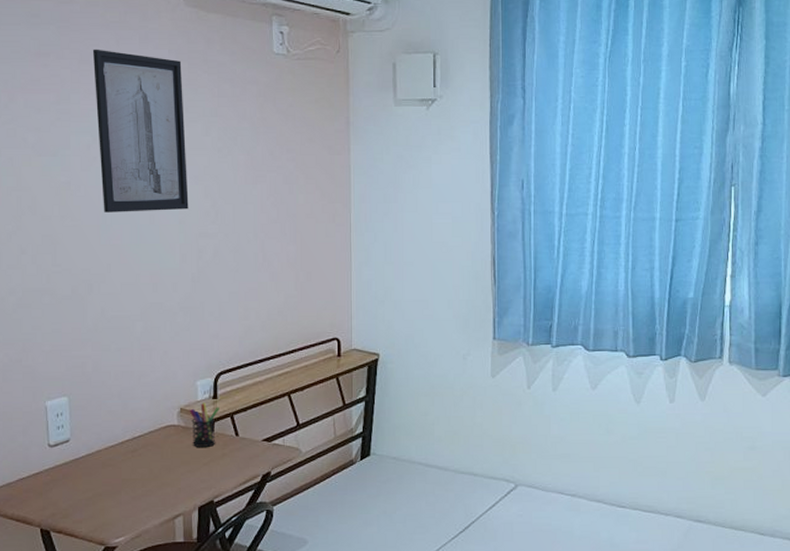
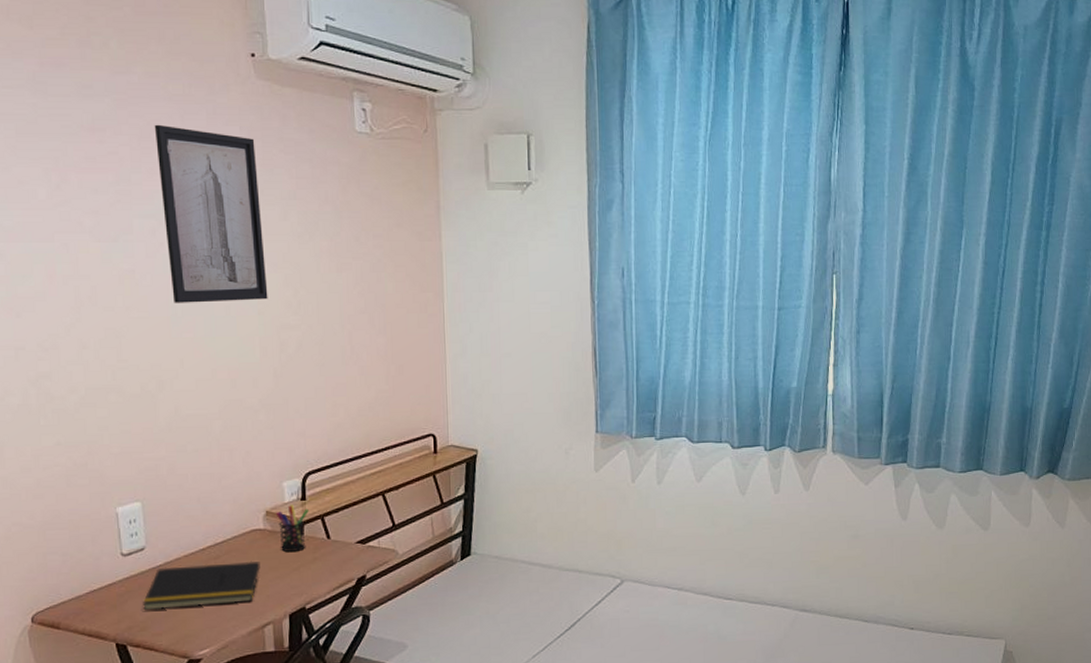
notepad: none [66,455,173,499] -> present [143,561,260,610]

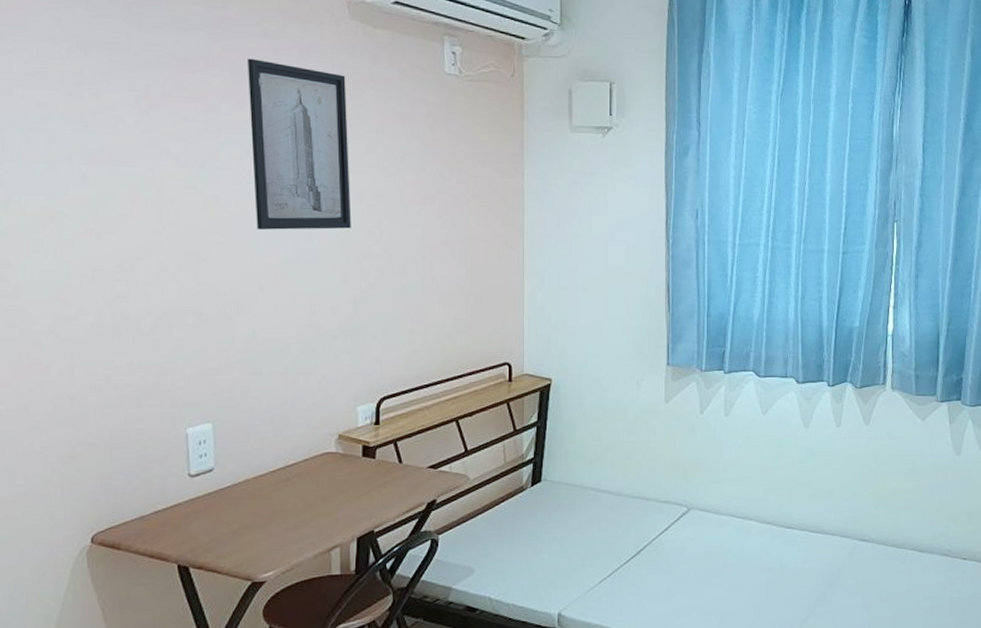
notepad: present [143,561,260,610] -> none [208,484,330,532]
pen holder: present [275,504,309,552] -> none [348,428,382,475]

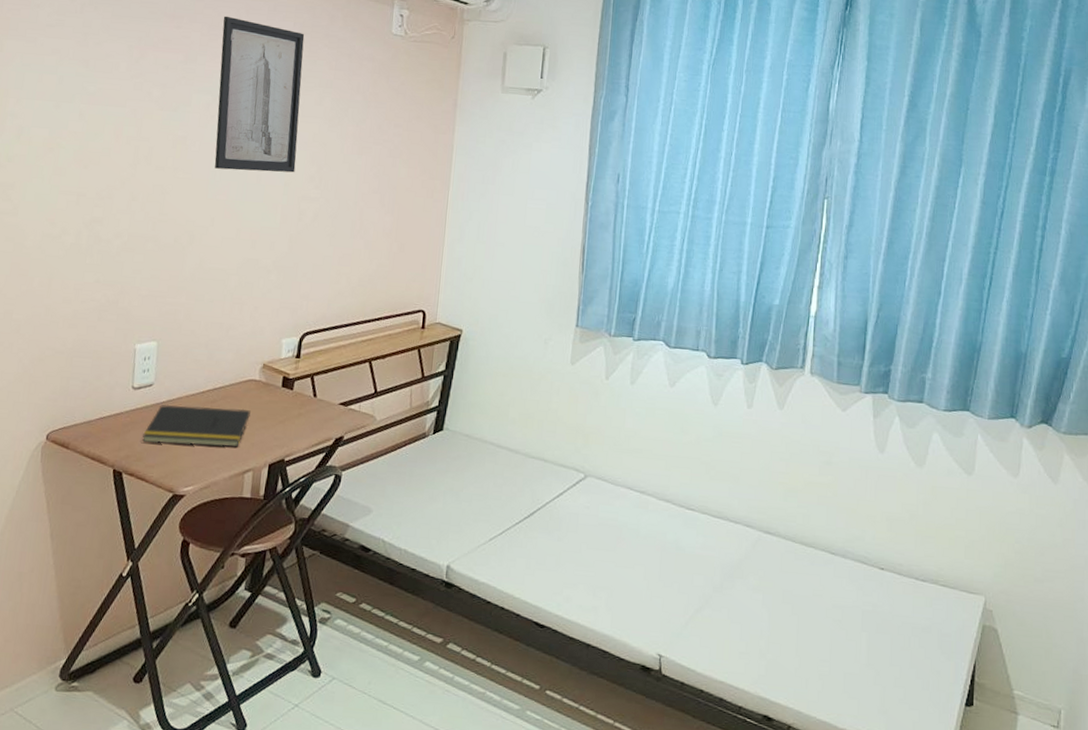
notepad: none [208,484,330,532] -> present [142,404,251,447]

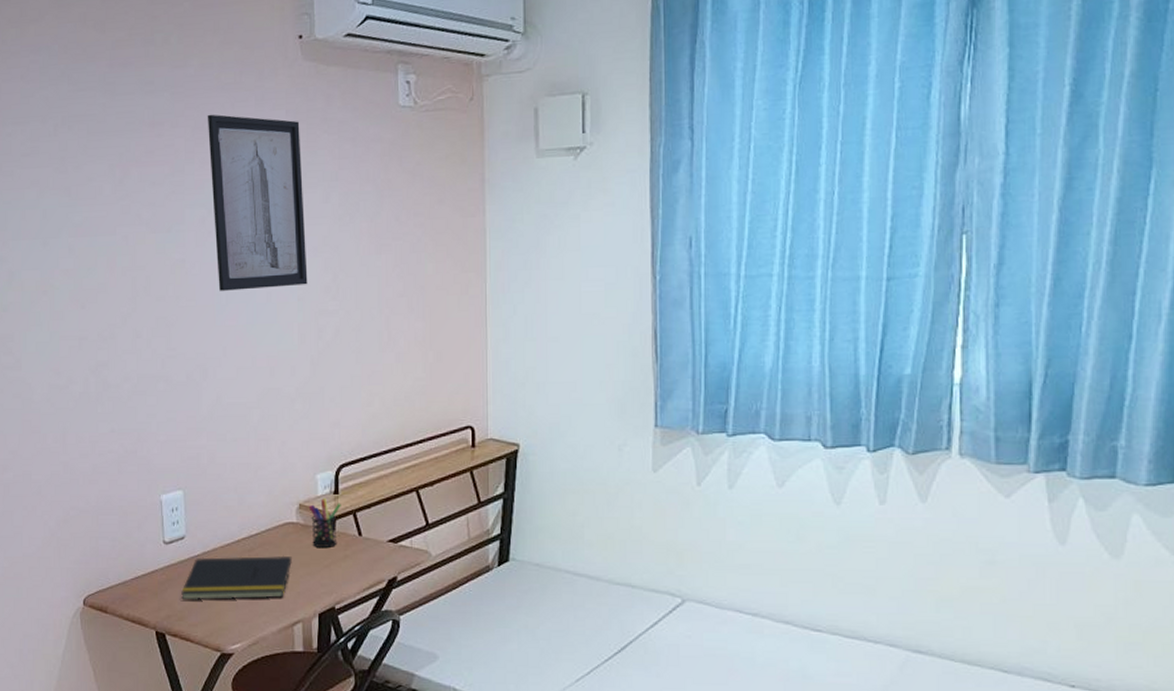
pen holder: none [271,360,301,405] -> present [308,497,341,547]

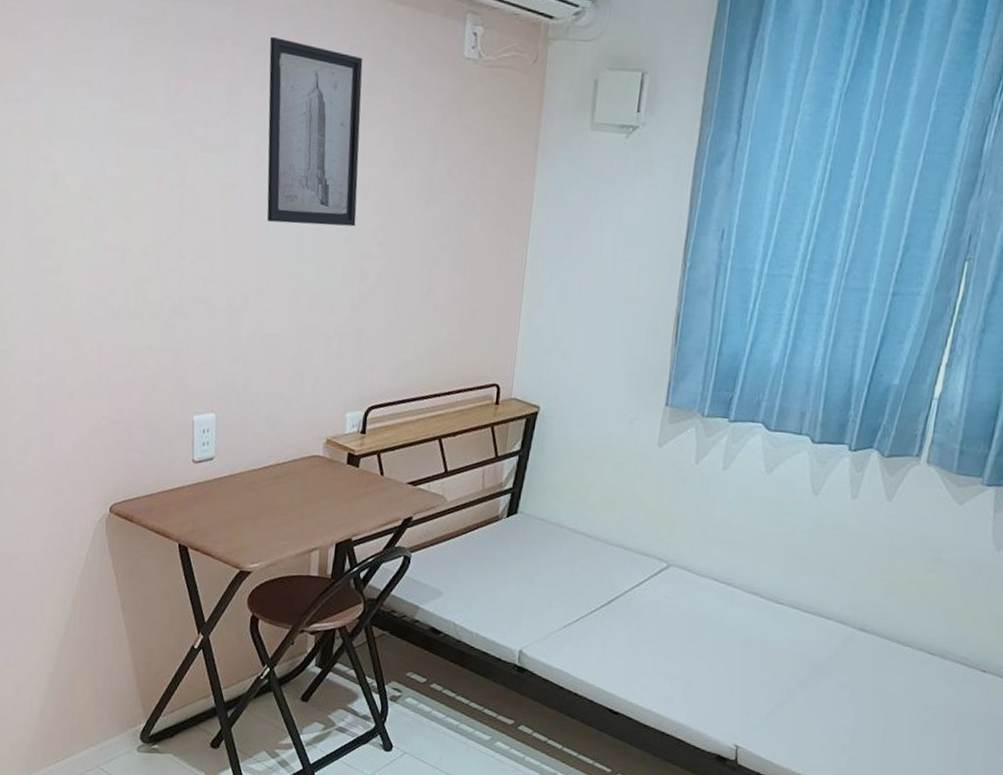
notepad: present [181,555,292,601] -> none [206,479,315,525]
pen holder: present [308,497,341,547] -> none [335,435,367,483]

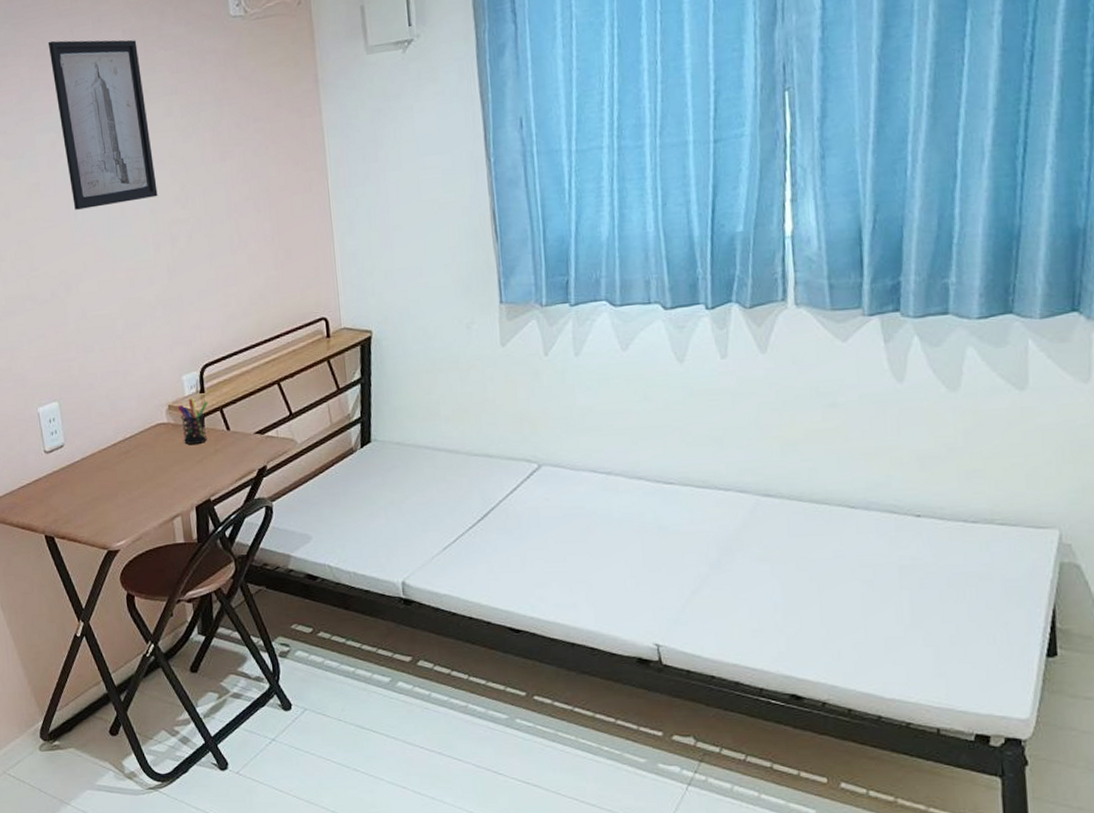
pen holder: none [335,435,367,483] -> present [177,397,208,444]

